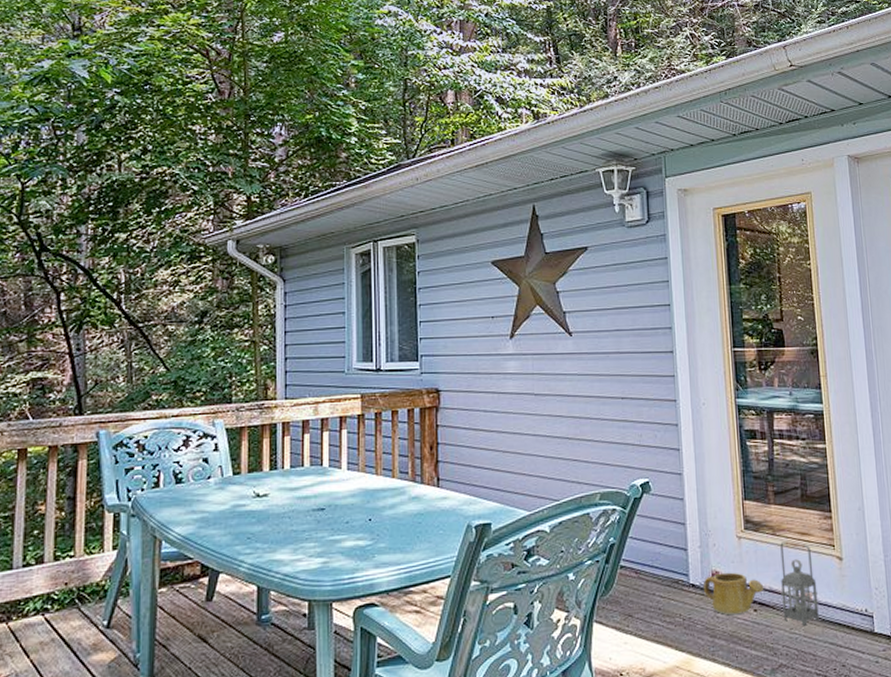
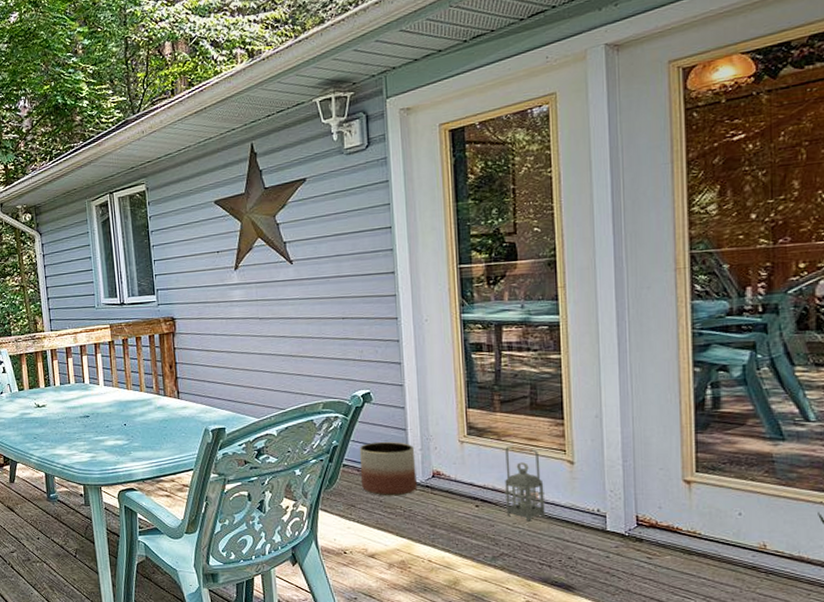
planter: none [637,538,696,603] -> present [359,441,417,496]
watering can: present [703,572,764,615] -> none [423,472,487,508]

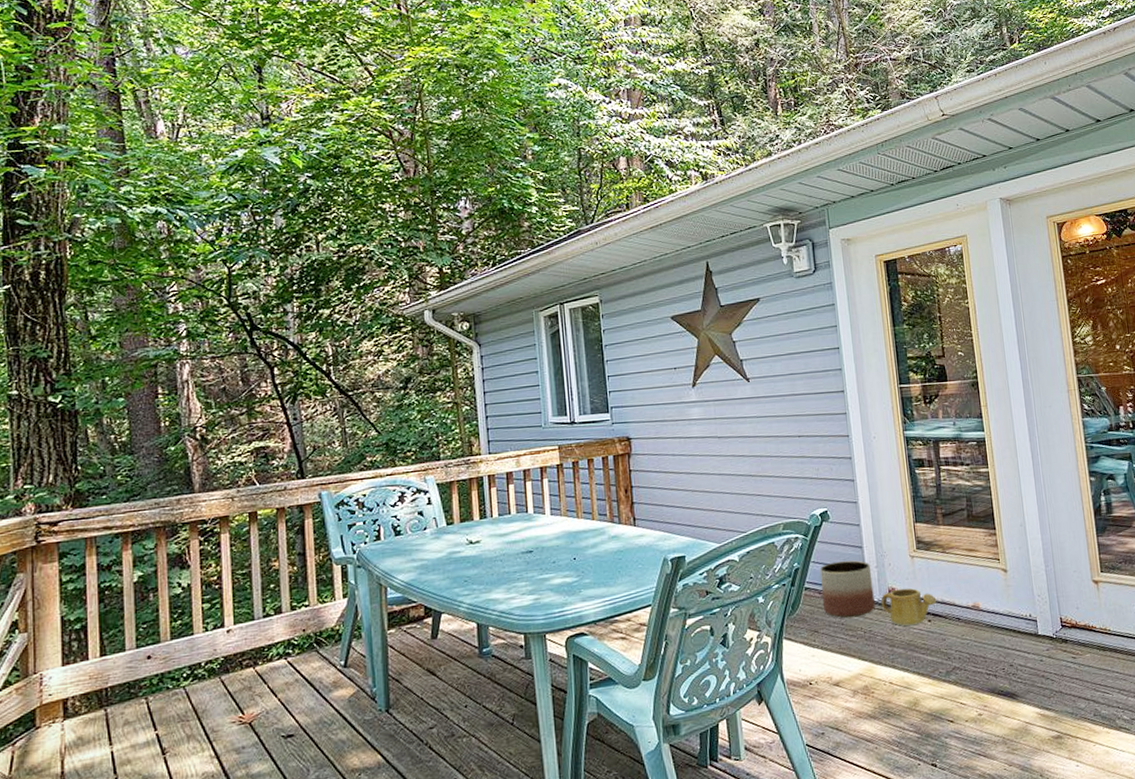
watering can: none [423,472,487,508] -> present [881,588,937,626]
lantern: present [504,446,546,522] -> none [950,558,988,632]

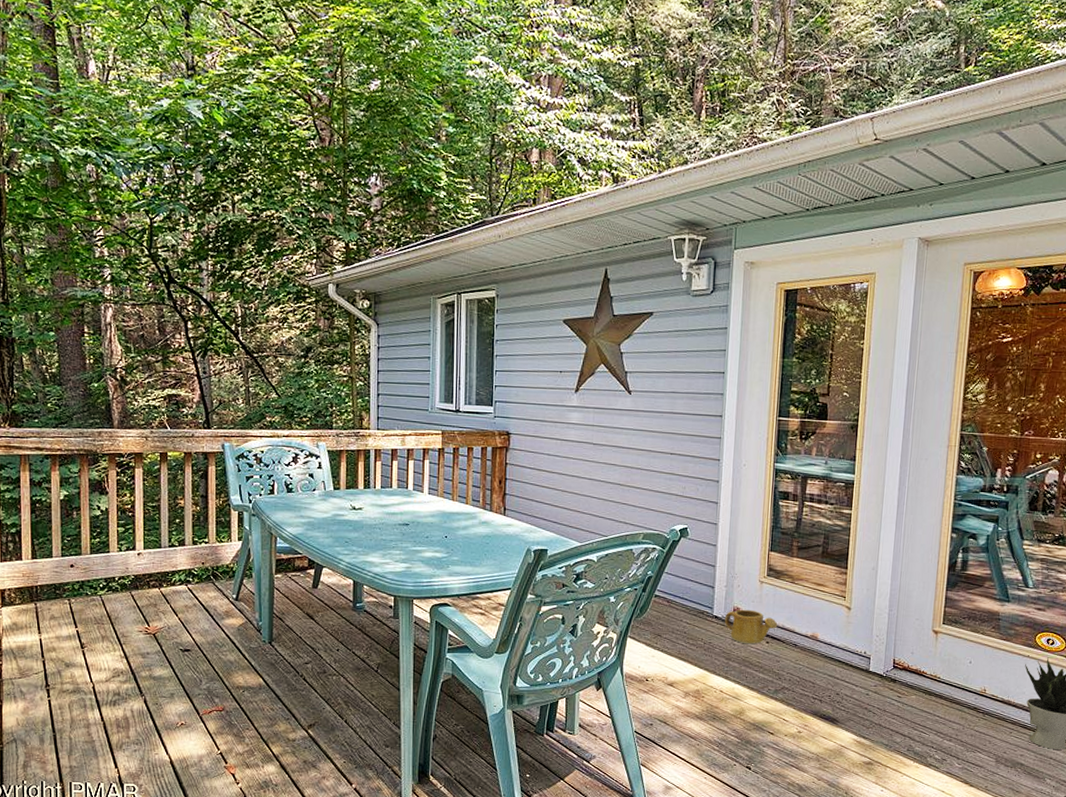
planter: present [819,560,875,618] -> none [669,575,721,629]

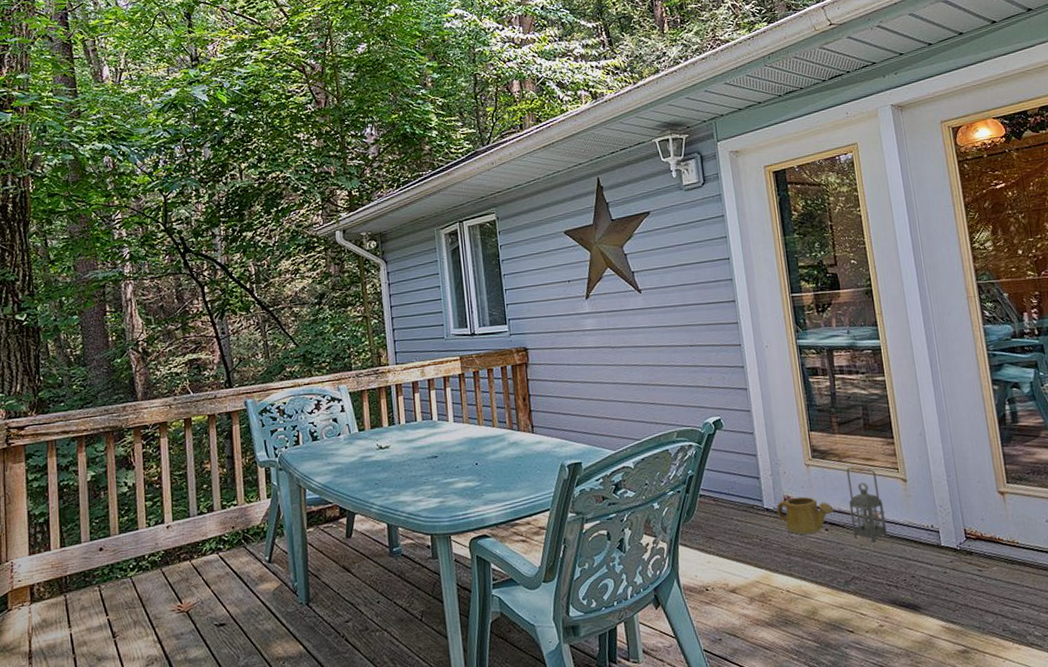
lantern: none [791,589,825,659] -> present [846,467,887,542]

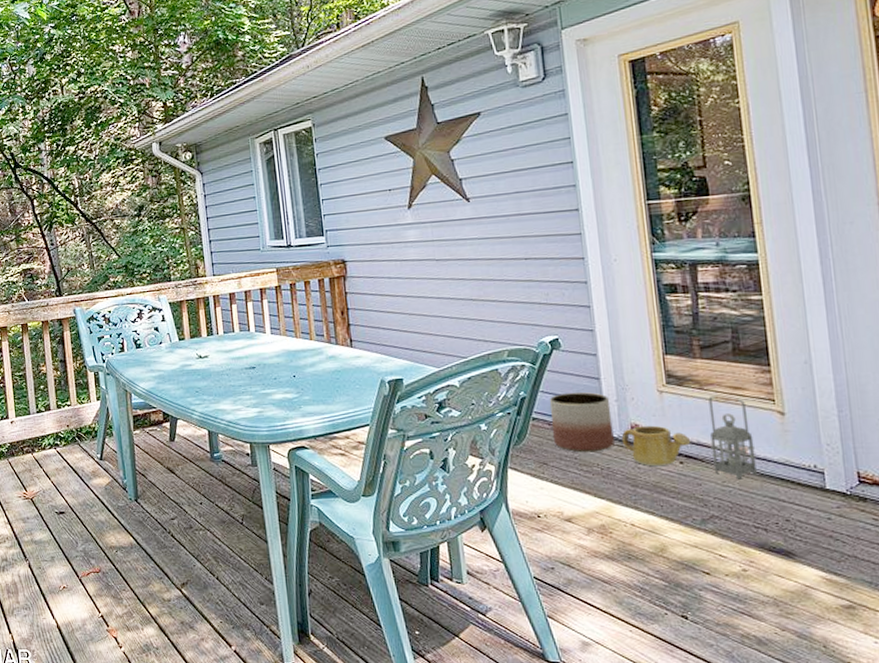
planter: none [713,468,771,526] -> present [549,392,614,453]

